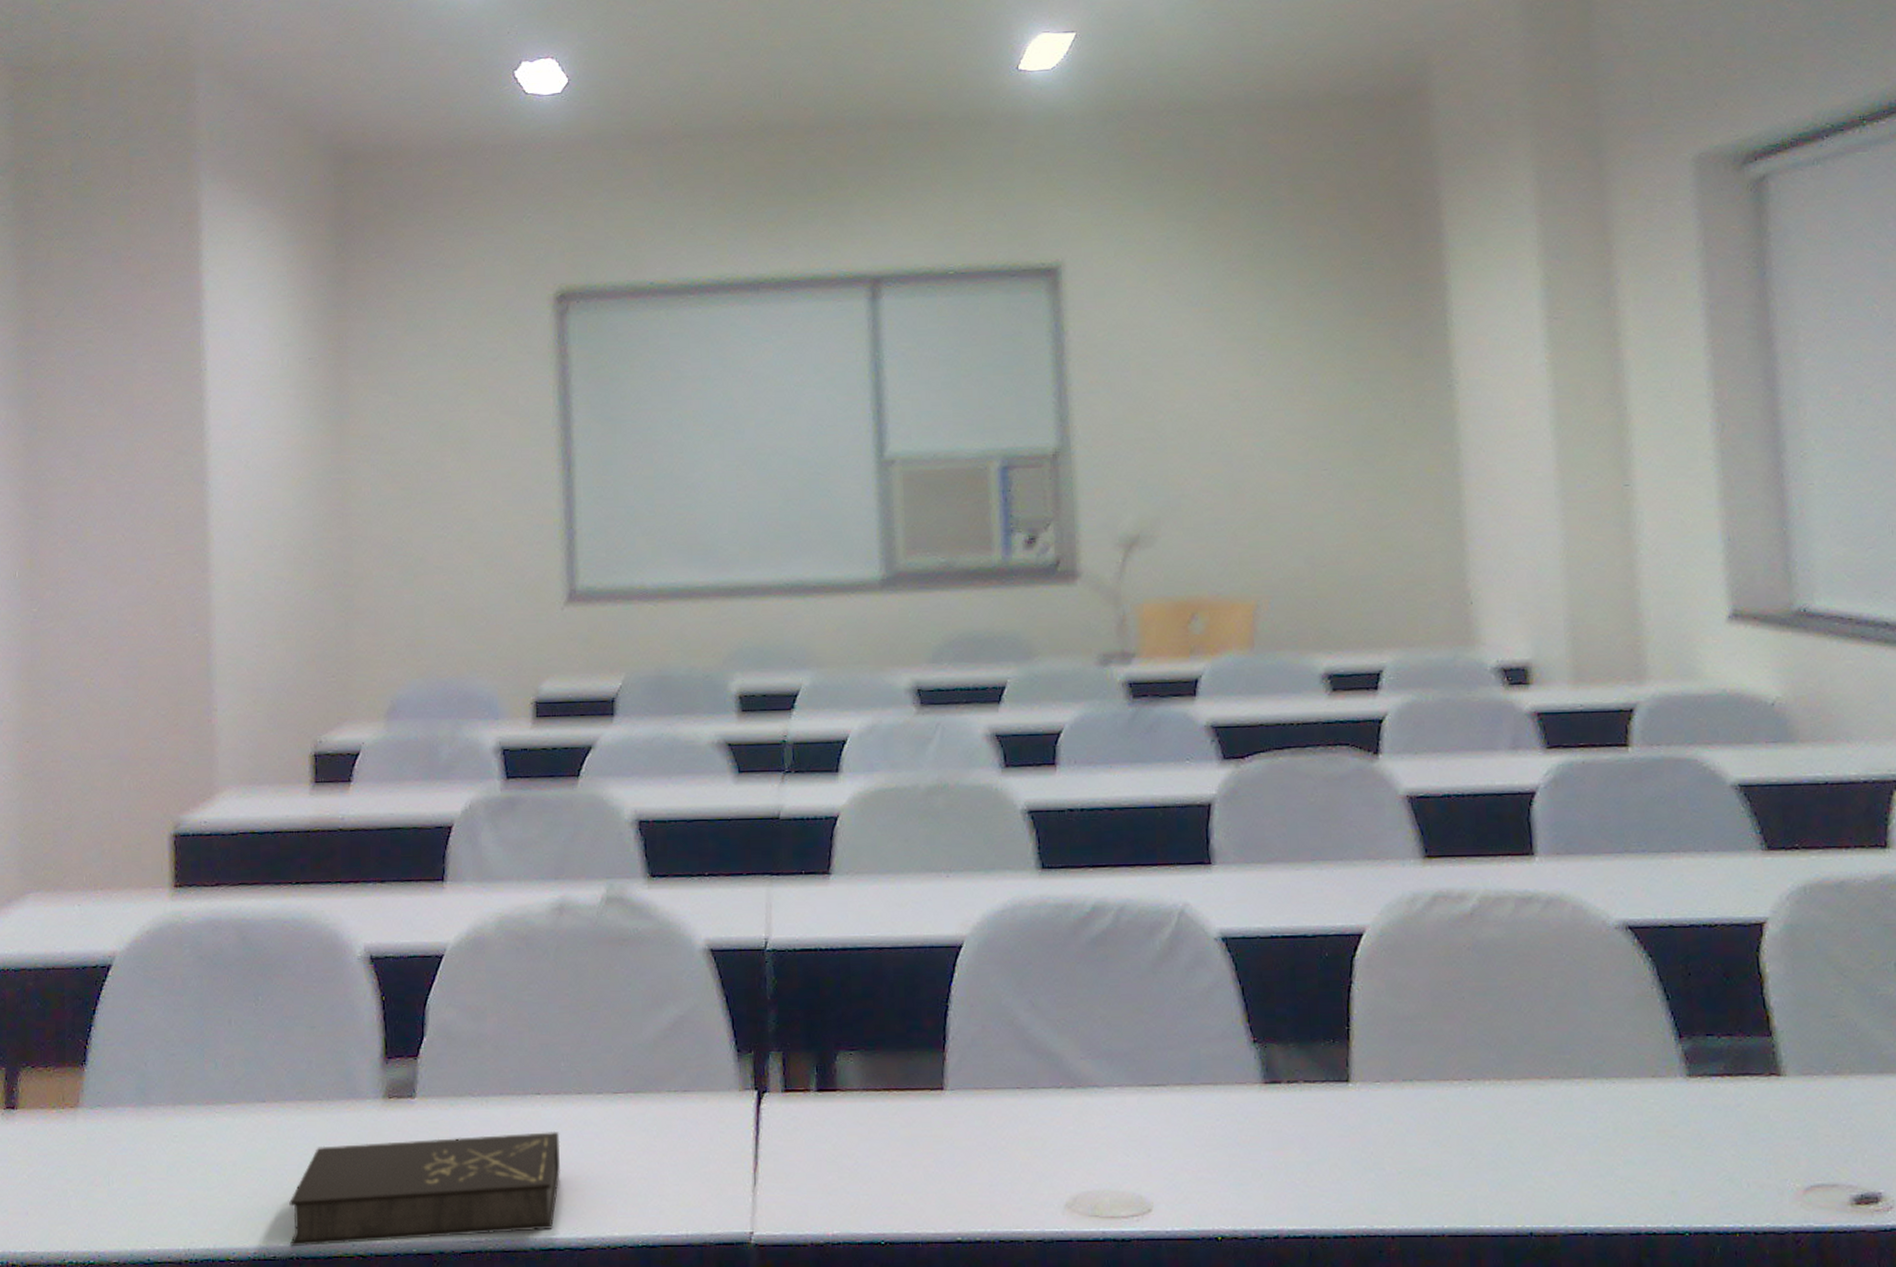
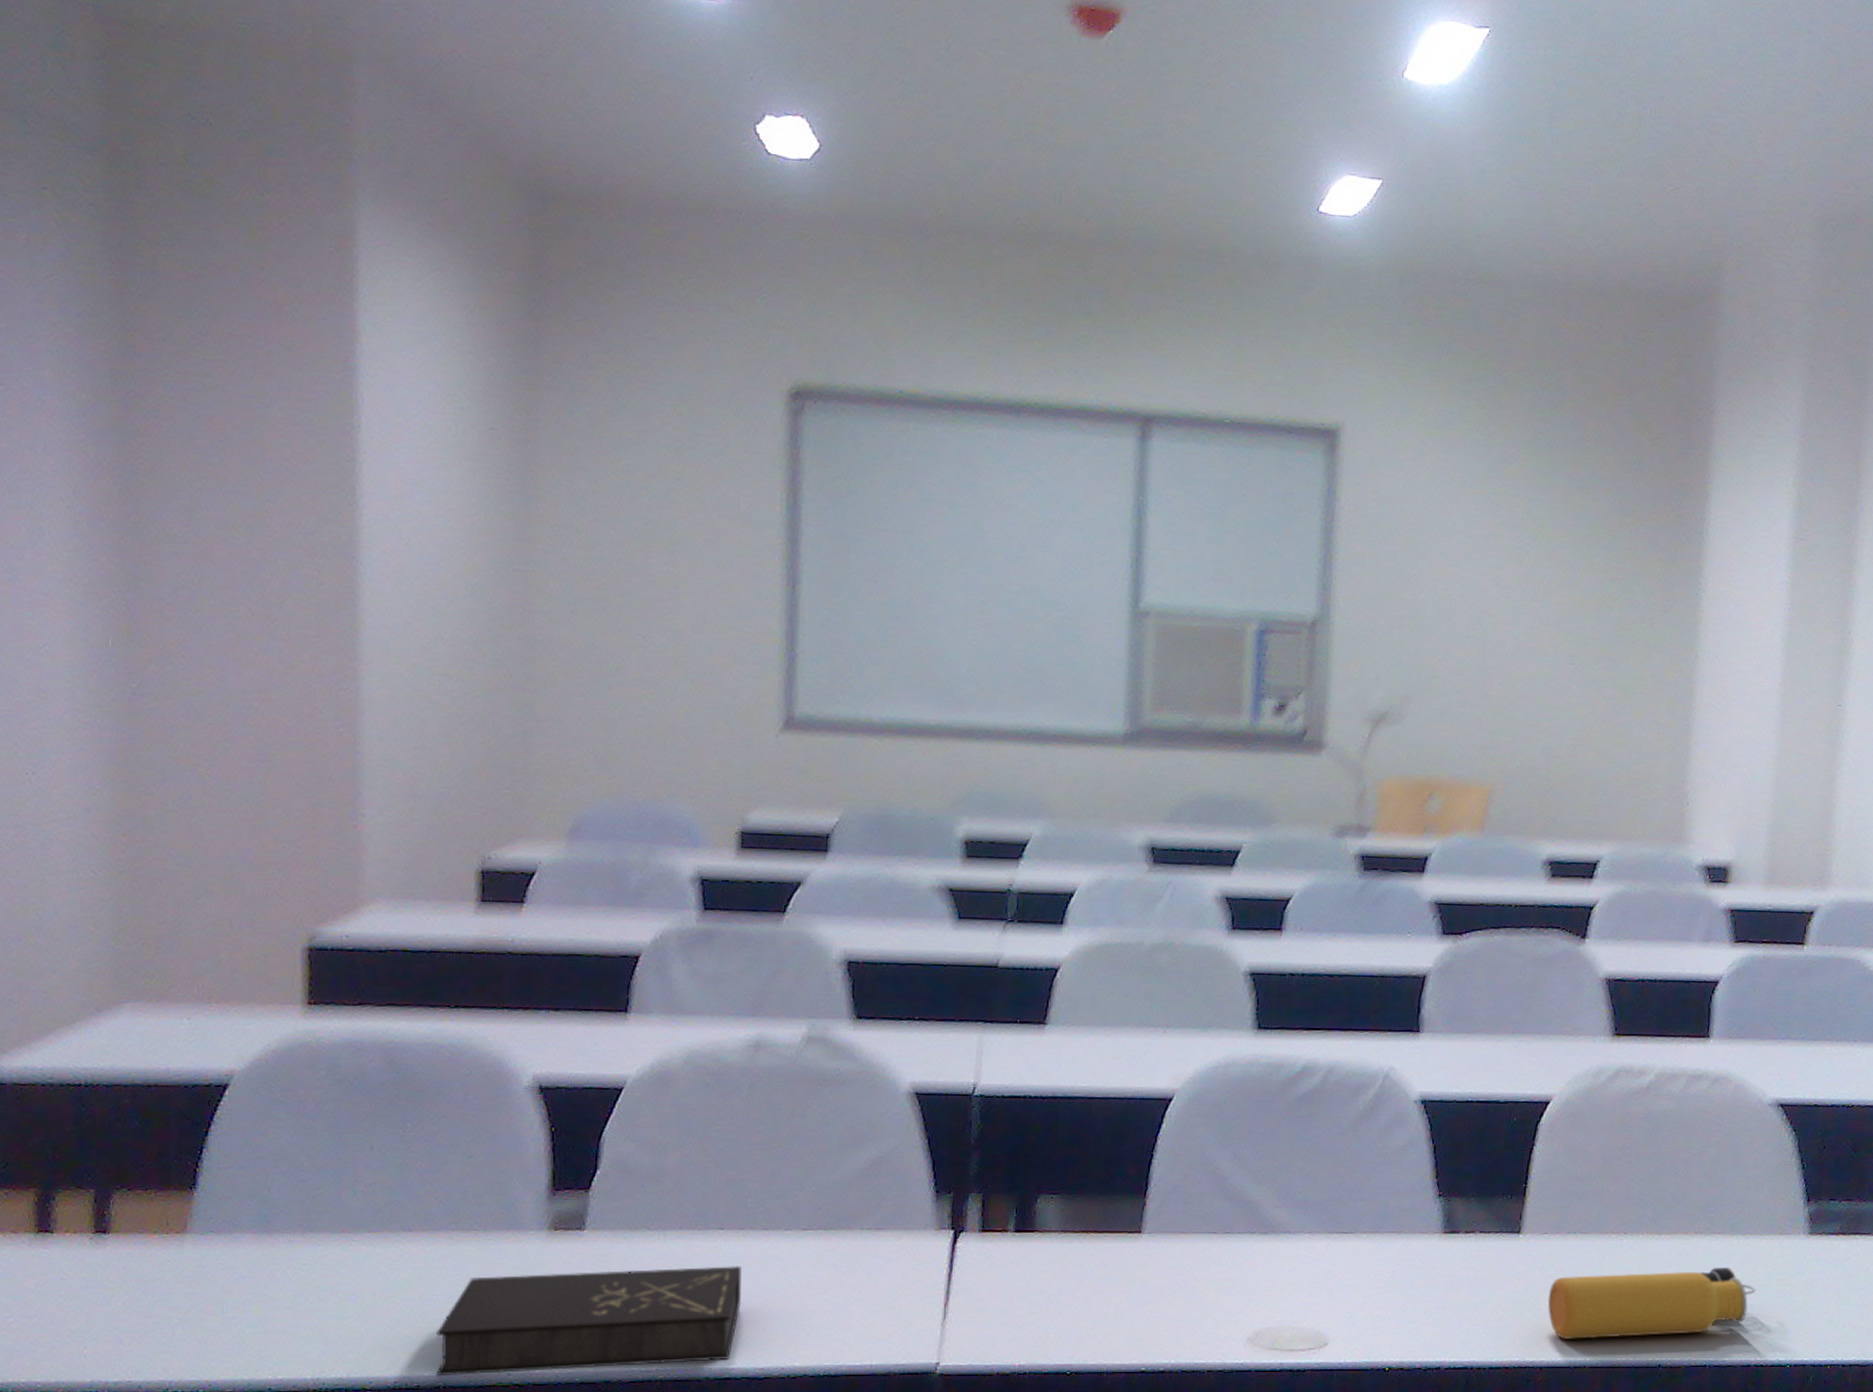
water bottle: none [1390,1116,1634,1203] -> present [1547,1266,1756,1339]

